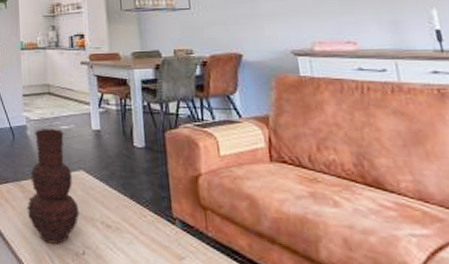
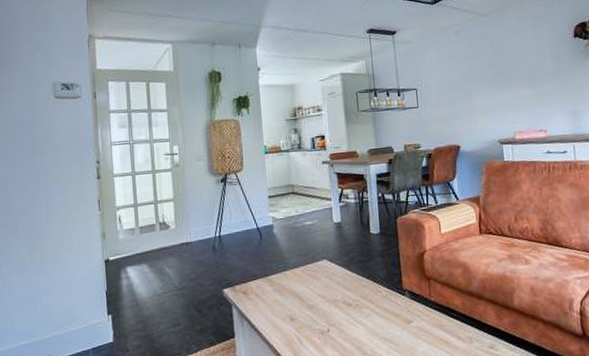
vase: present [27,128,80,244] -> none [276,224,324,327]

